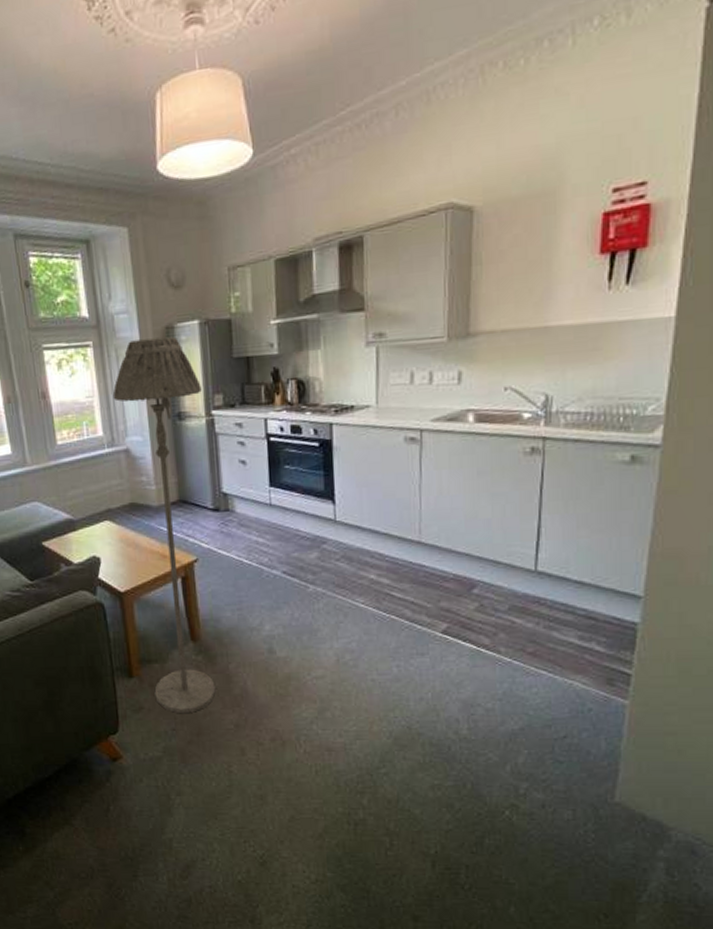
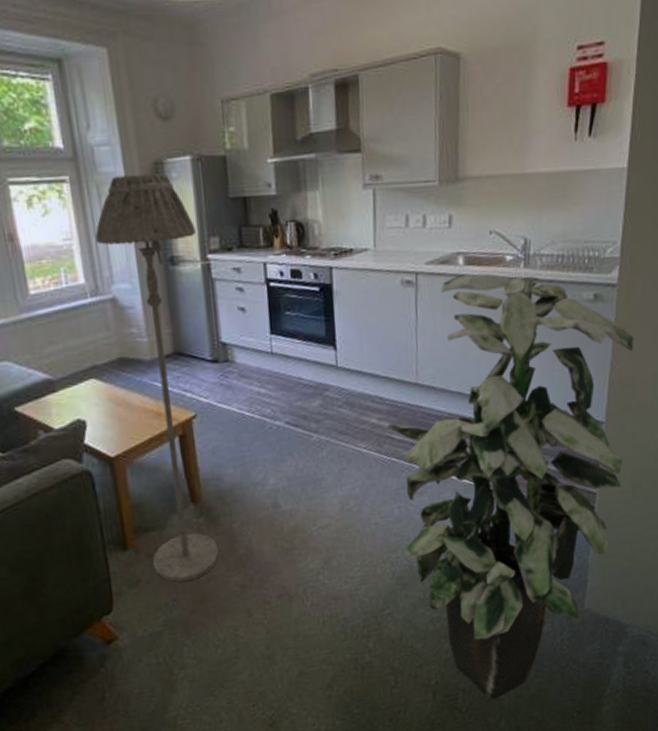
indoor plant: none [387,431,682,882] -> present [387,273,634,700]

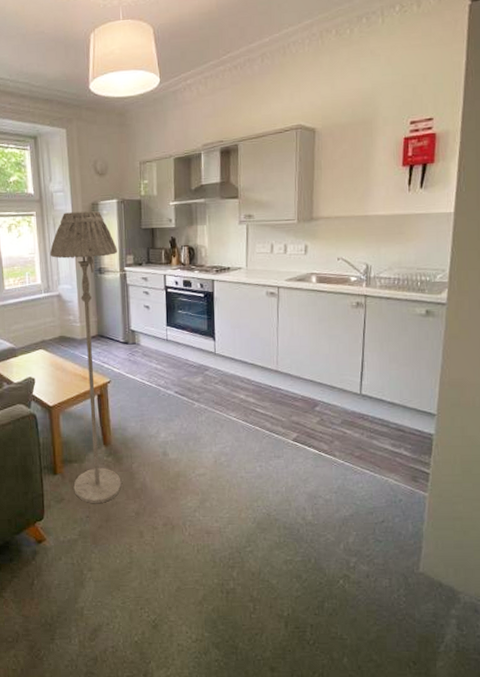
indoor plant: present [387,273,634,700] -> none [253,290,462,638]

